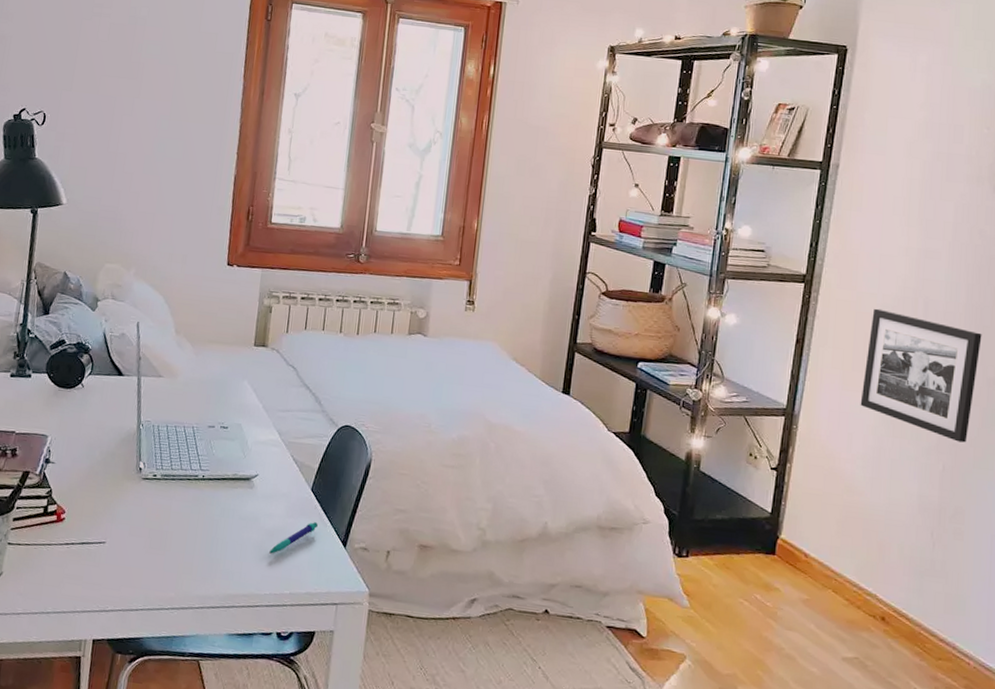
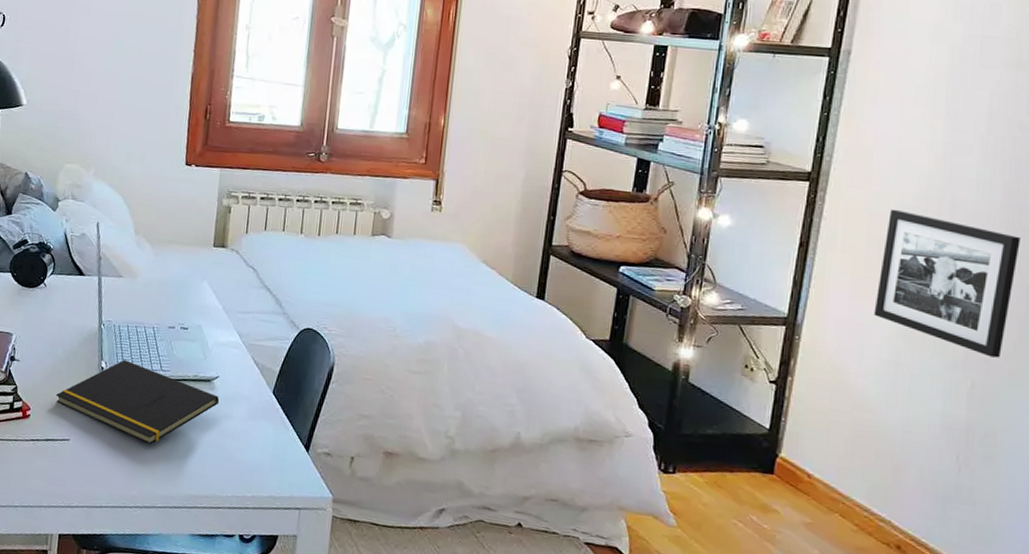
notepad: none [91,460,259,545] -> present [55,360,220,445]
pen: present [269,522,319,554] -> none [231,425,281,457]

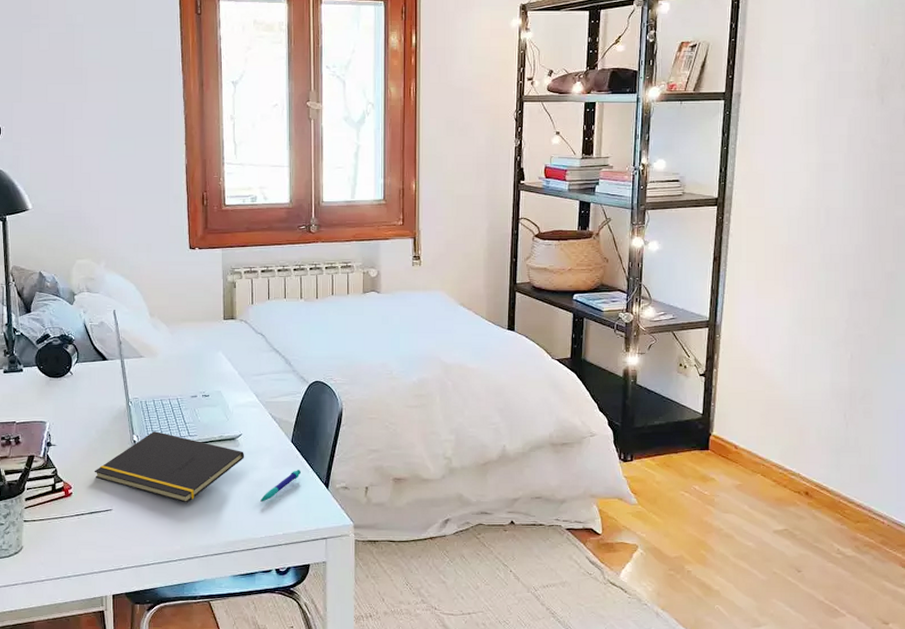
pen: none [231,425,281,457] -> present [260,470,302,502]
picture frame: present [873,209,1021,358] -> none [774,221,879,332]

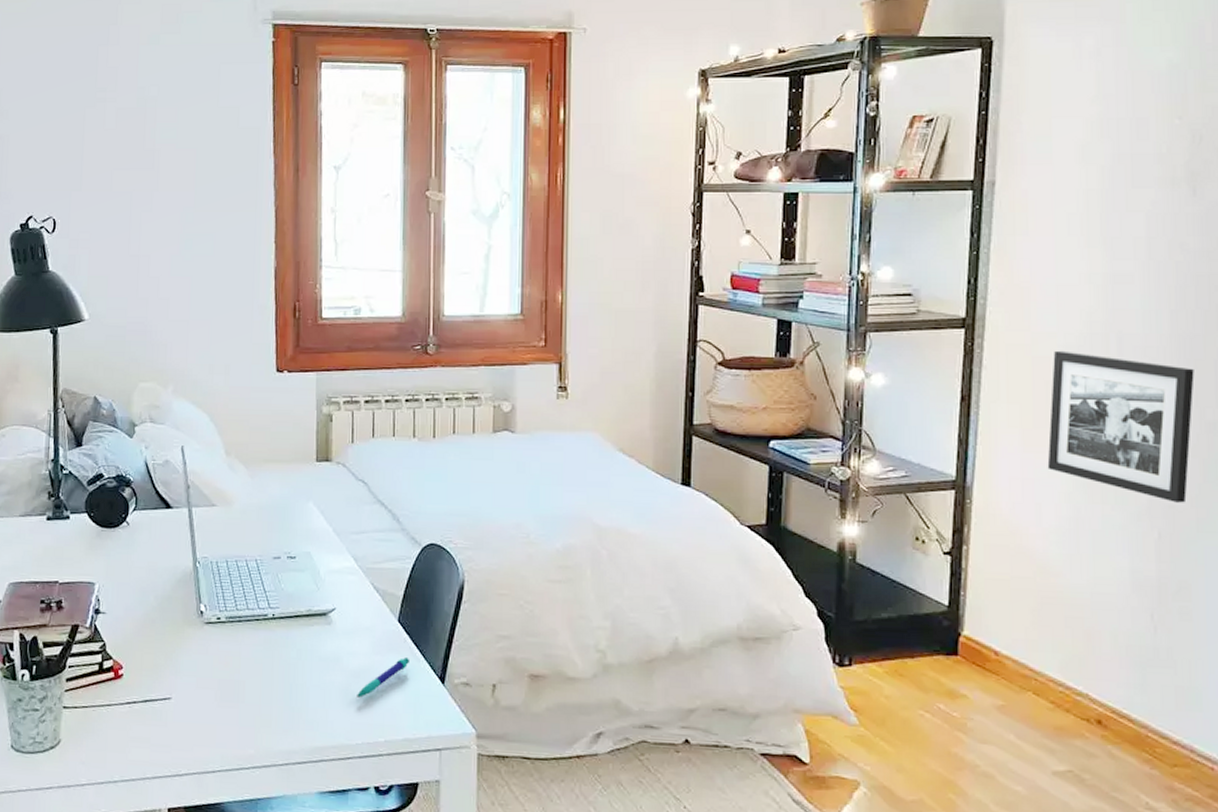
notepad: present [94,431,245,503] -> none [150,600,339,695]
picture frame: none [774,221,879,332] -> present [1047,350,1195,503]

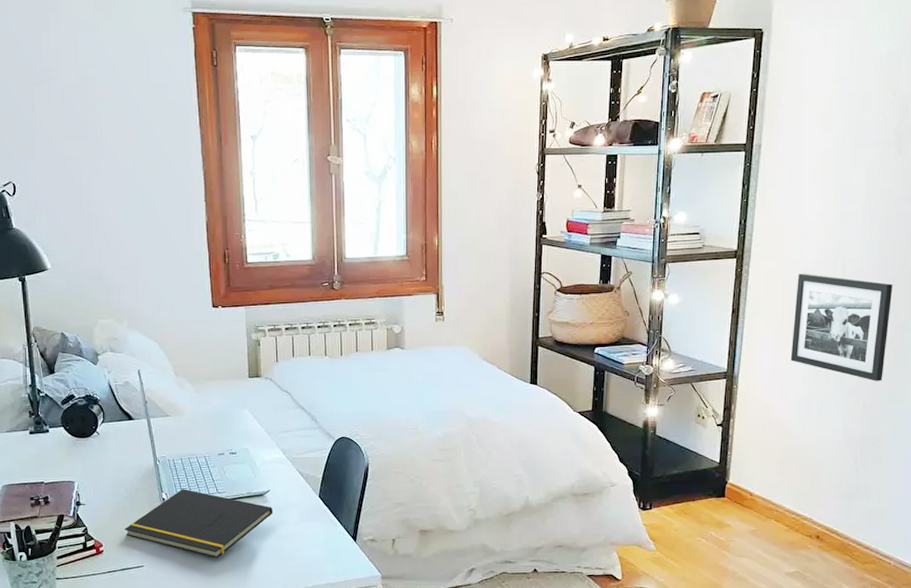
notepad: none [150,600,339,695] -> present [124,489,273,558]
pen: present [357,658,411,698] -> none [290,524,330,556]

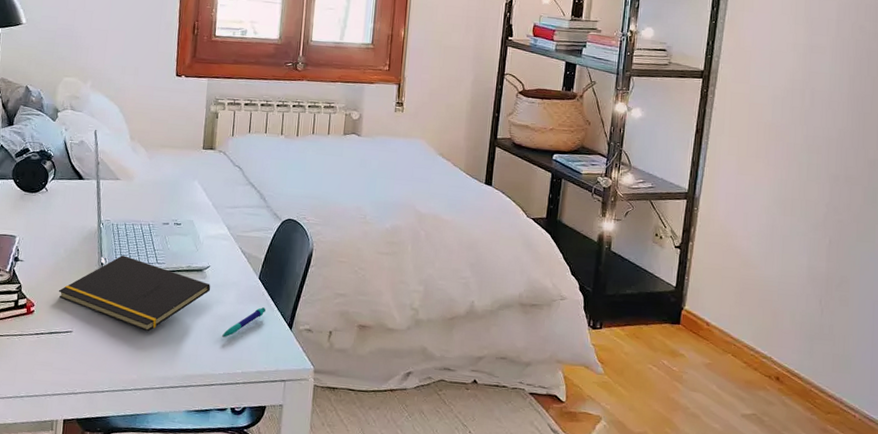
pen: none [290,524,330,556] -> present [222,307,266,338]
picture frame: present [790,273,893,381] -> none [754,99,863,219]

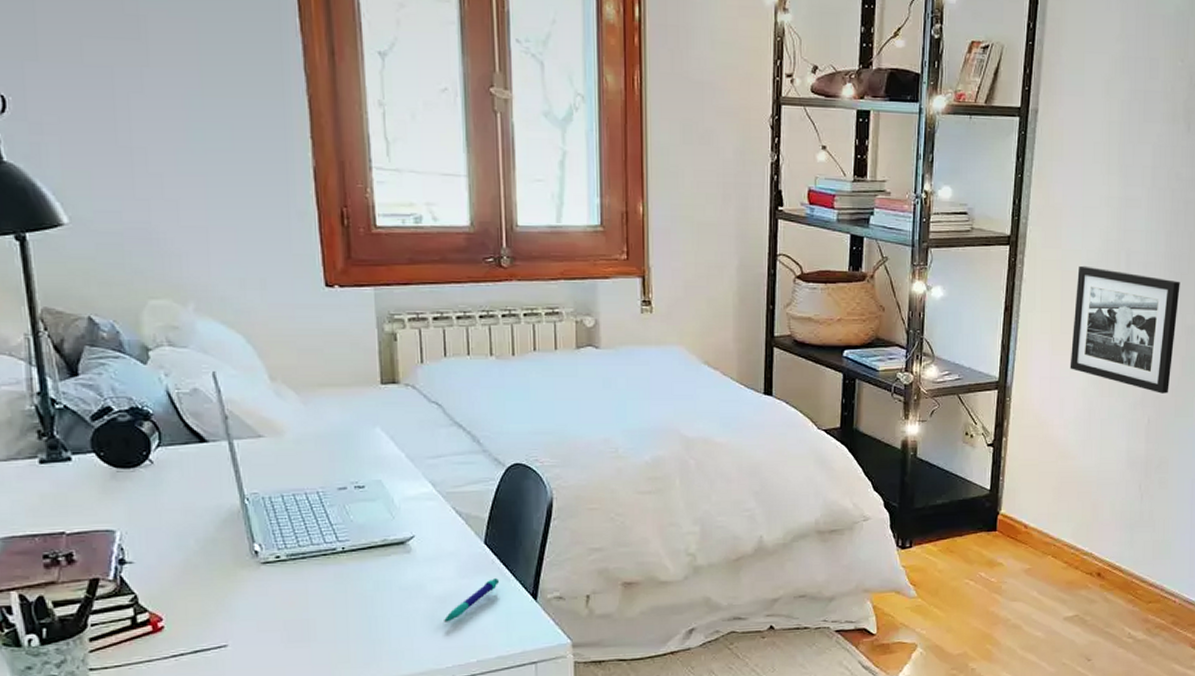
notepad: present [58,255,211,332] -> none [195,537,420,630]
picture frame: none [754,99,863,219] -> present [1070,265,1180,394]

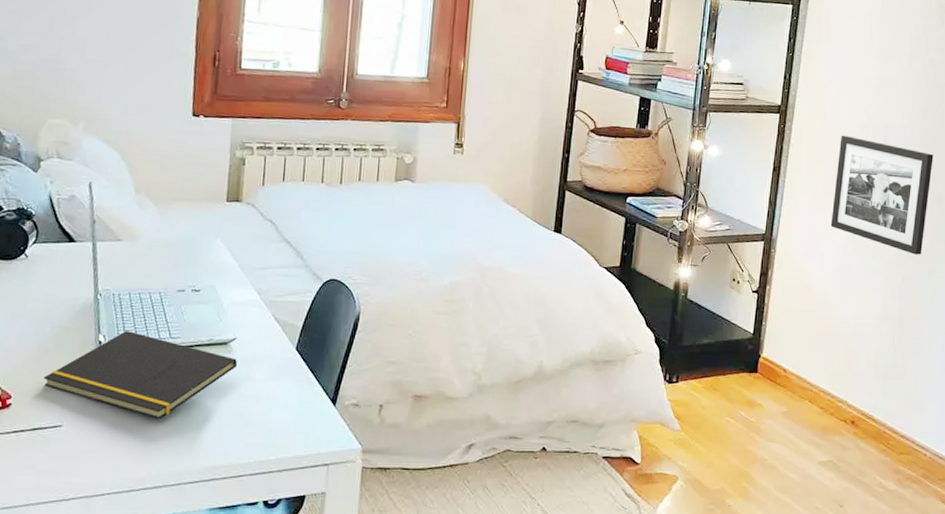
notepad: none [195,537,420,630] -> present [43,331,238,420]
pen: present [444,578,500,622] -> none [252,382,305,420]

